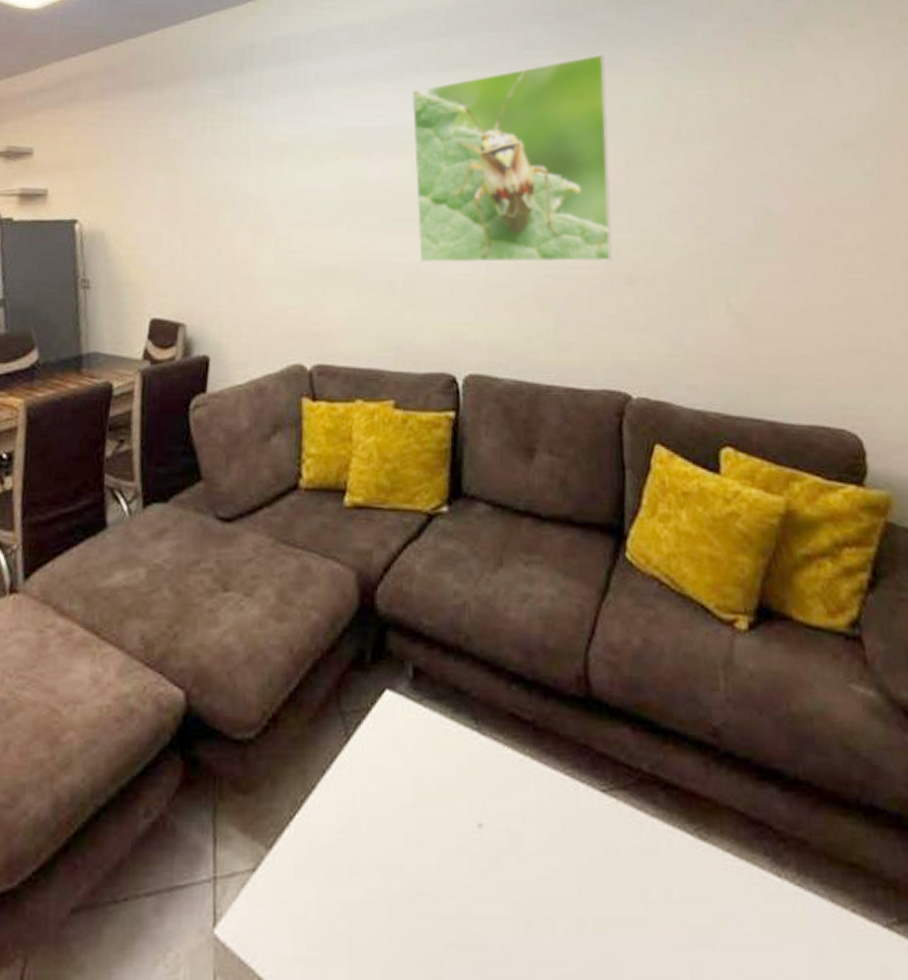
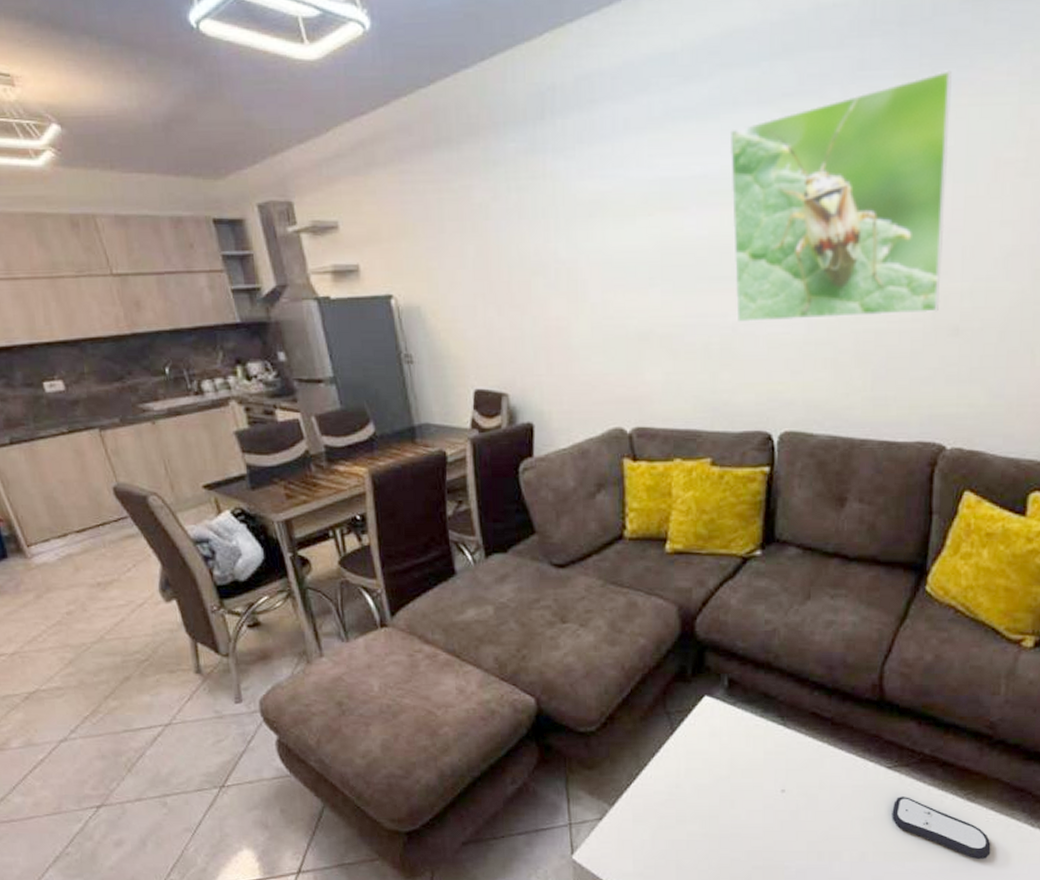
remote control: none [611,833,735,929] -> present [892,796,991,860]

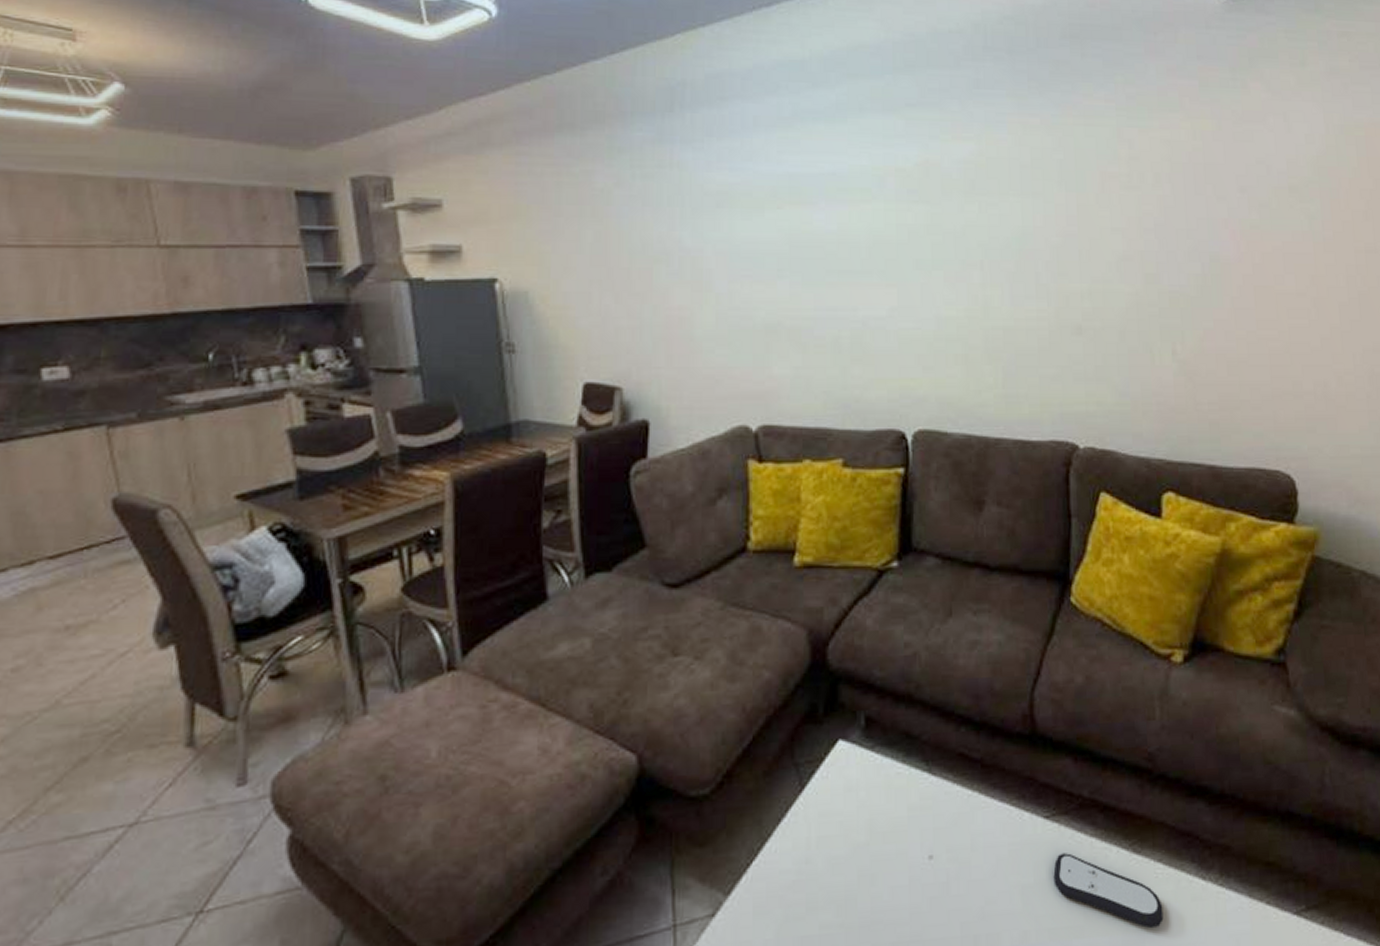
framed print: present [729,70,952,322] -> none [856,93,1063,316]

